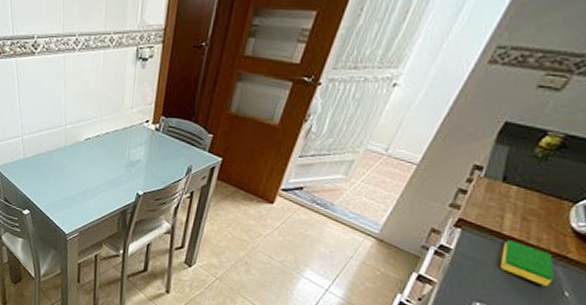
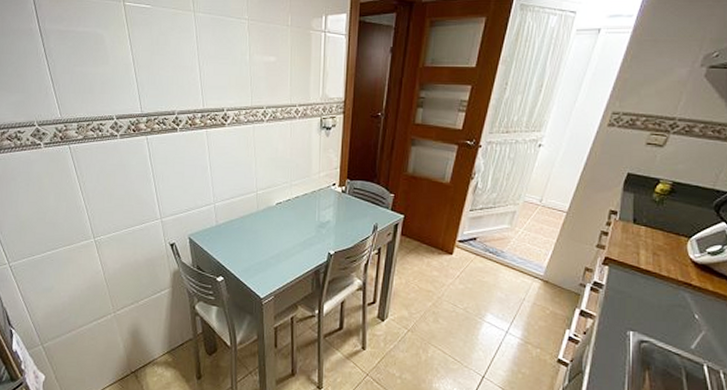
dish sponge: present [500,239,555,286] -> none [642,272,684,311]

